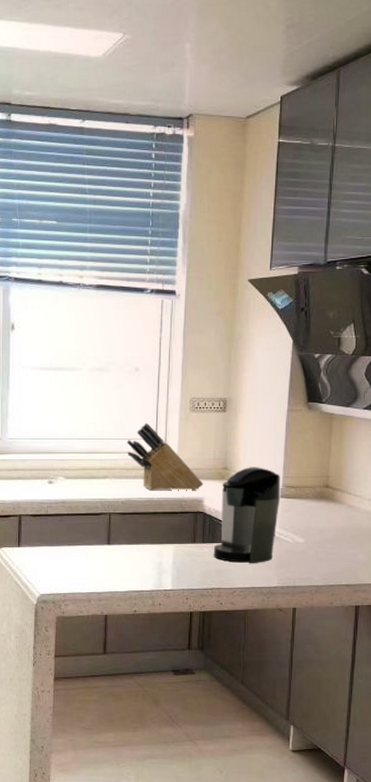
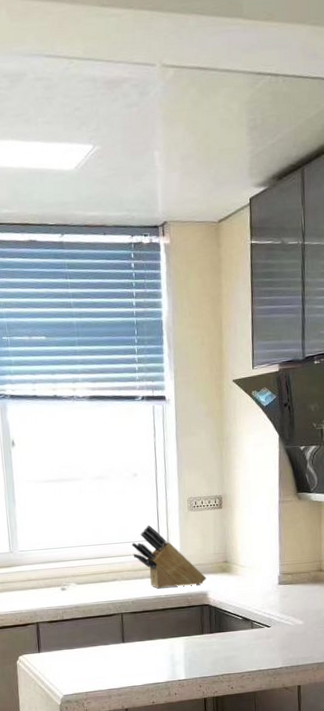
coffee maker: present [213,467,281,564] -> none [221,557,279,649]

